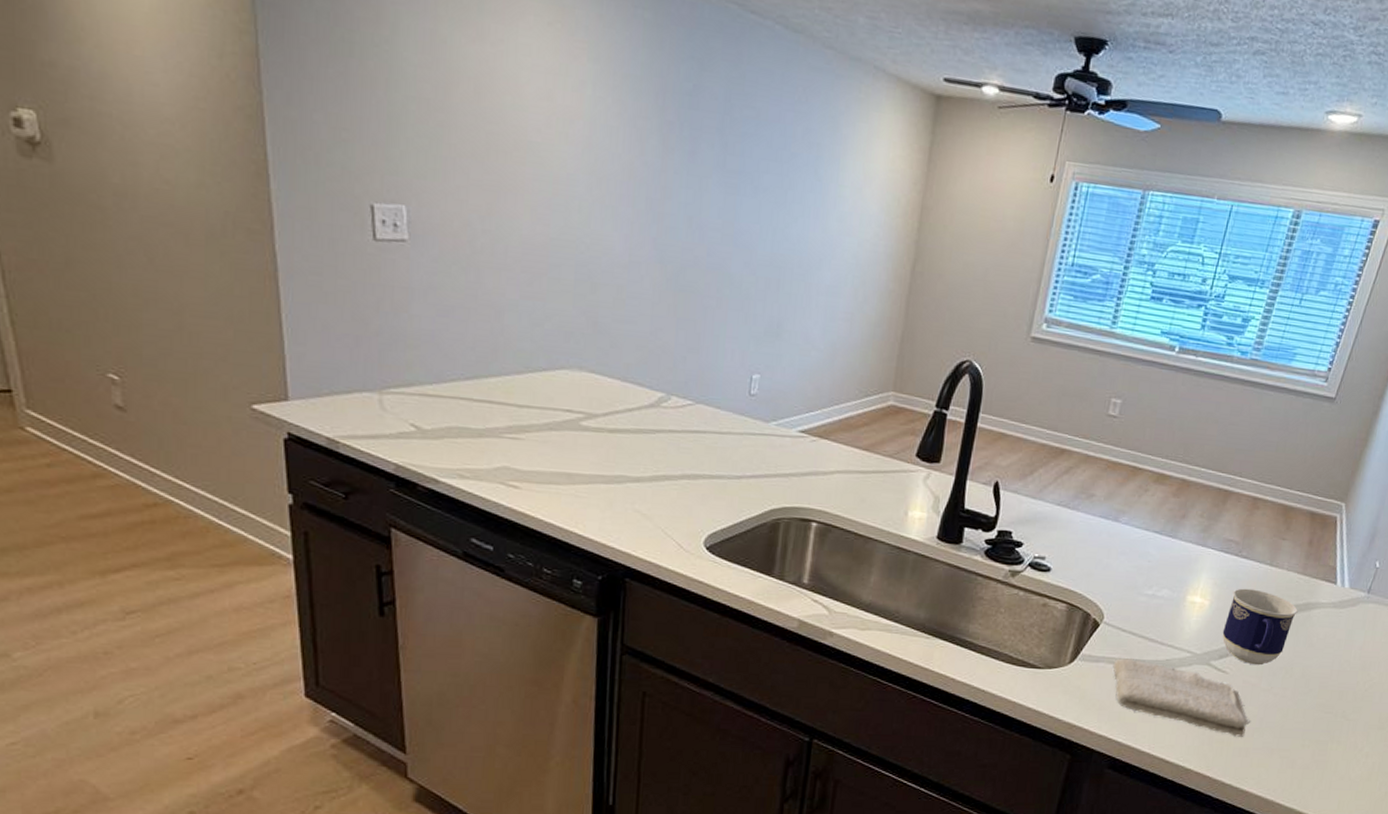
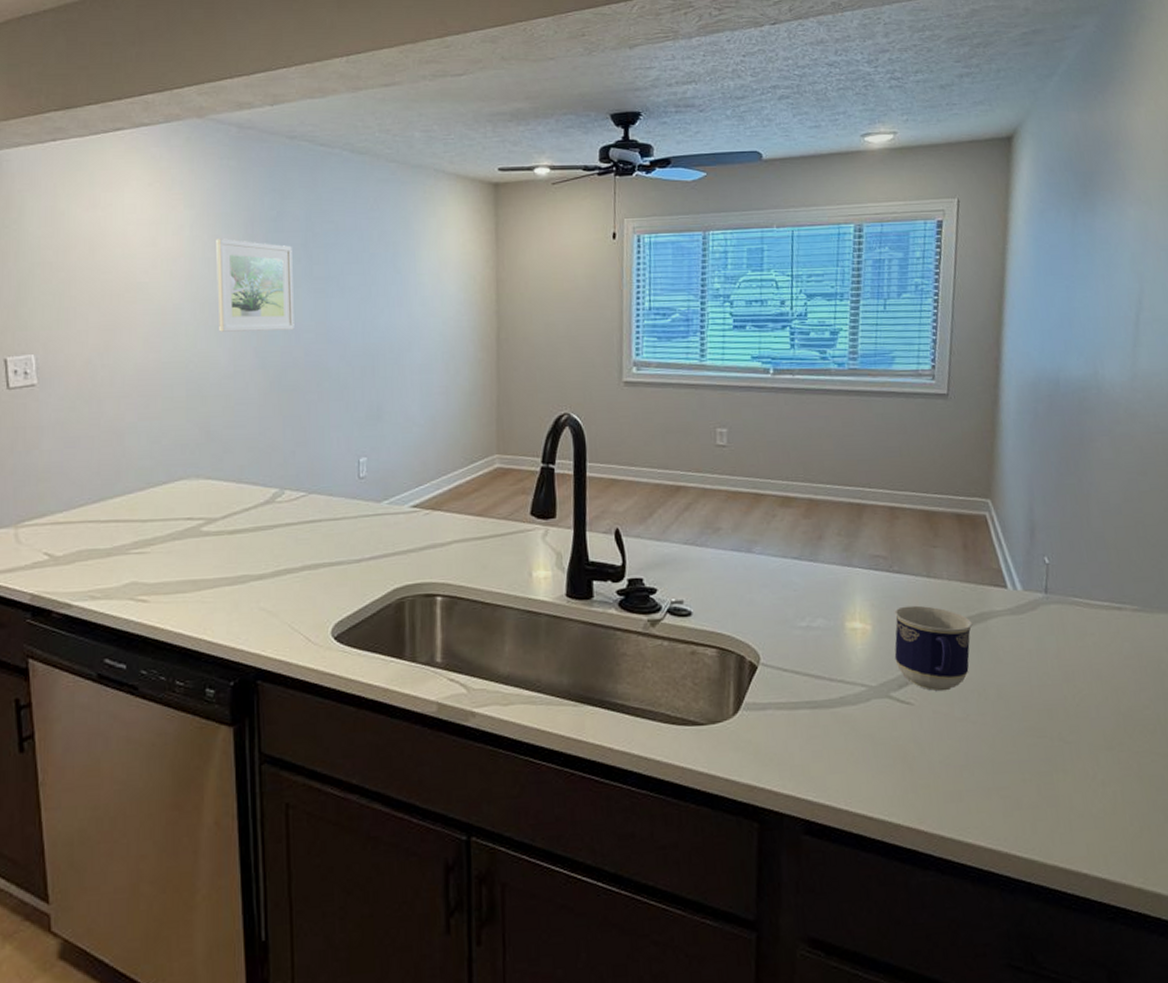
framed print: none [616,104,706,225] -> present [216,238,294,332]
washcloth: present [1113,657,1250,737] -> none [782,700,954,779]

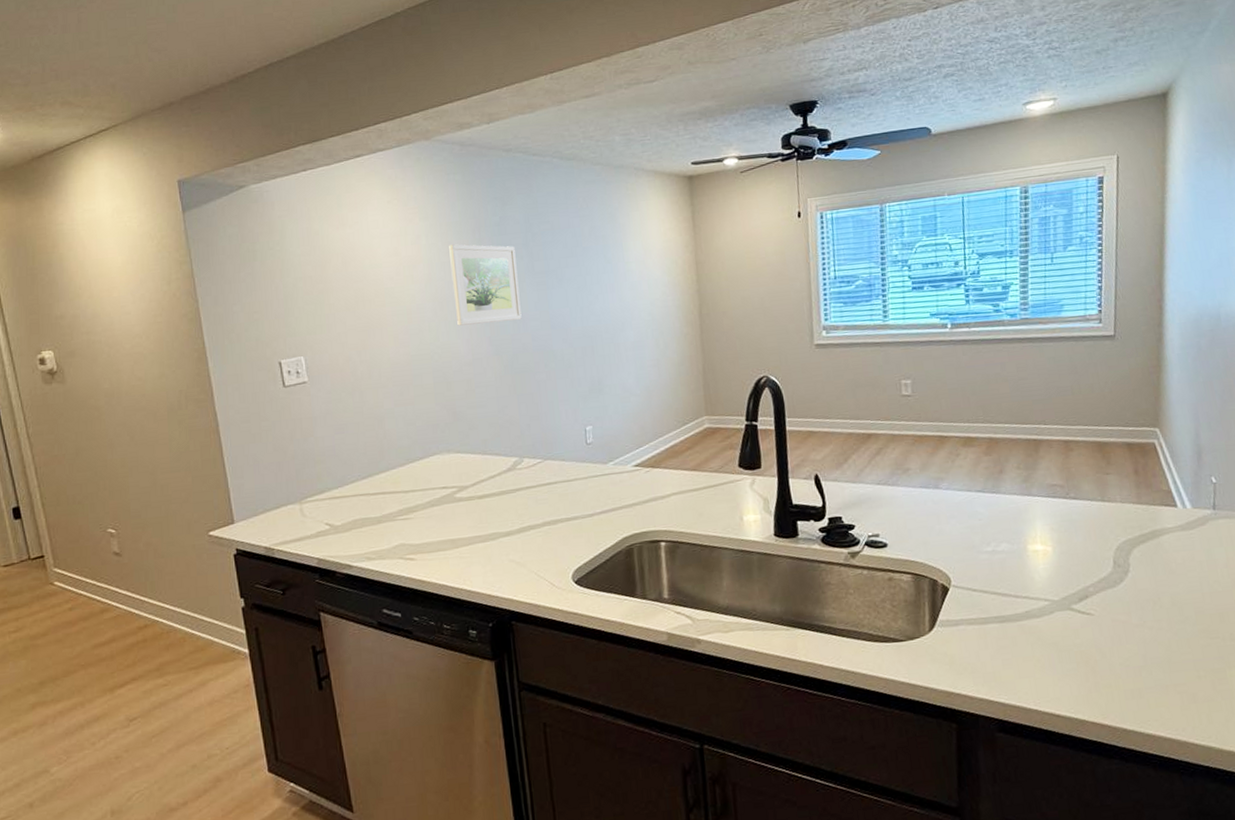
cup: present [894,605,973,692] -> none [1072,527,1146,602]

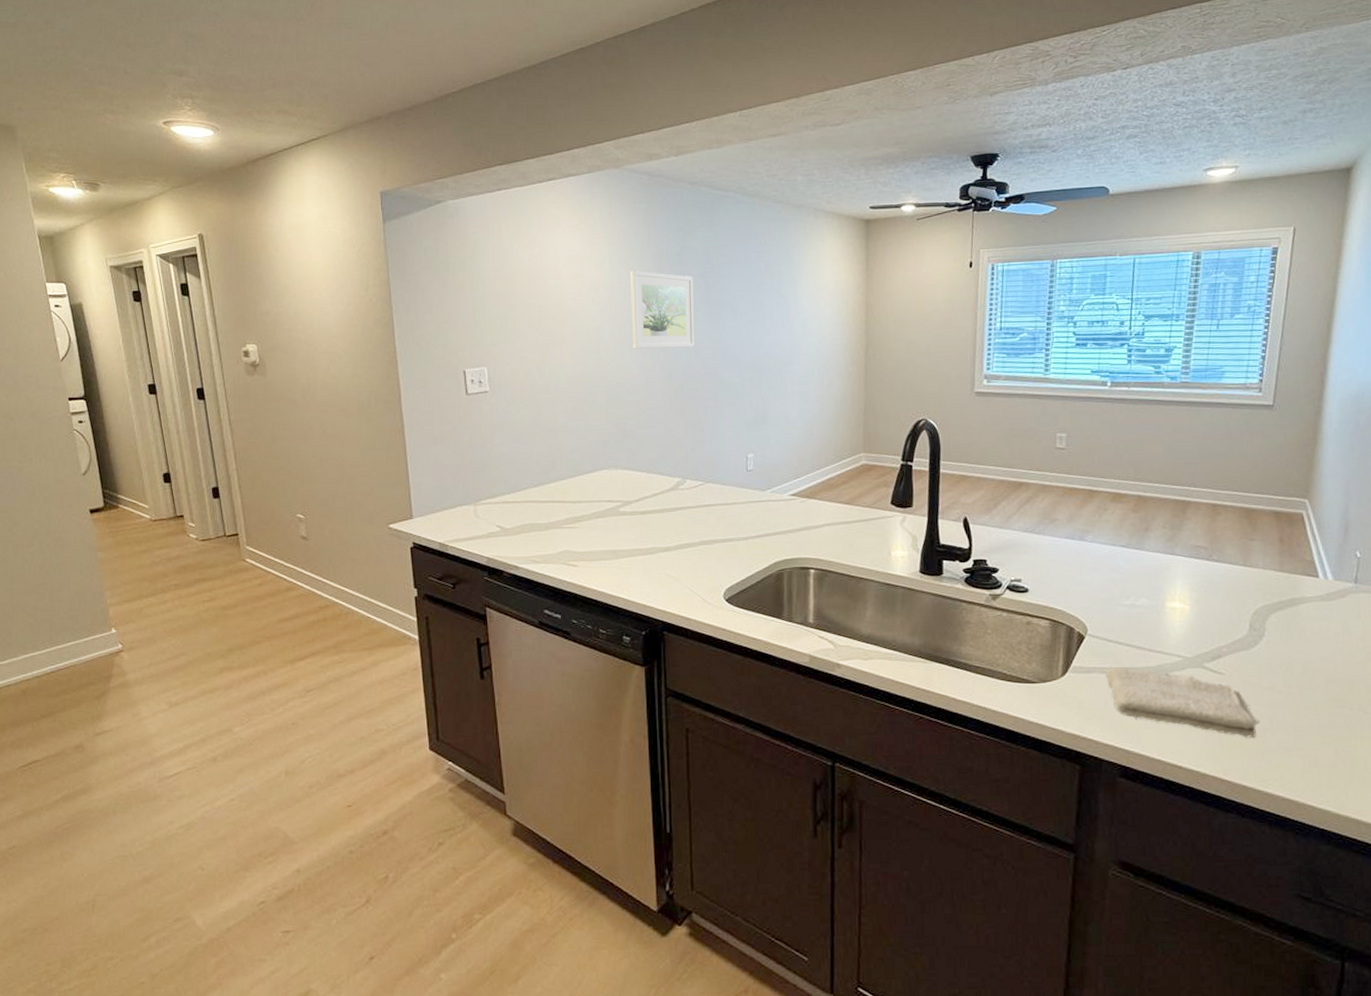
washcloth: none [973,615,1133,679] -> present [1105,666,1259,738]

